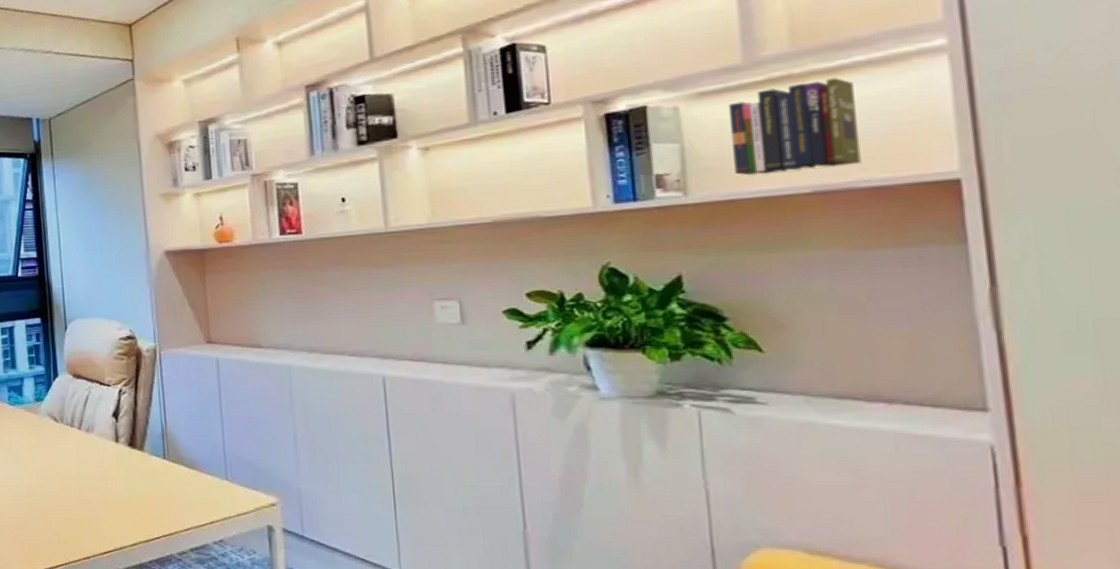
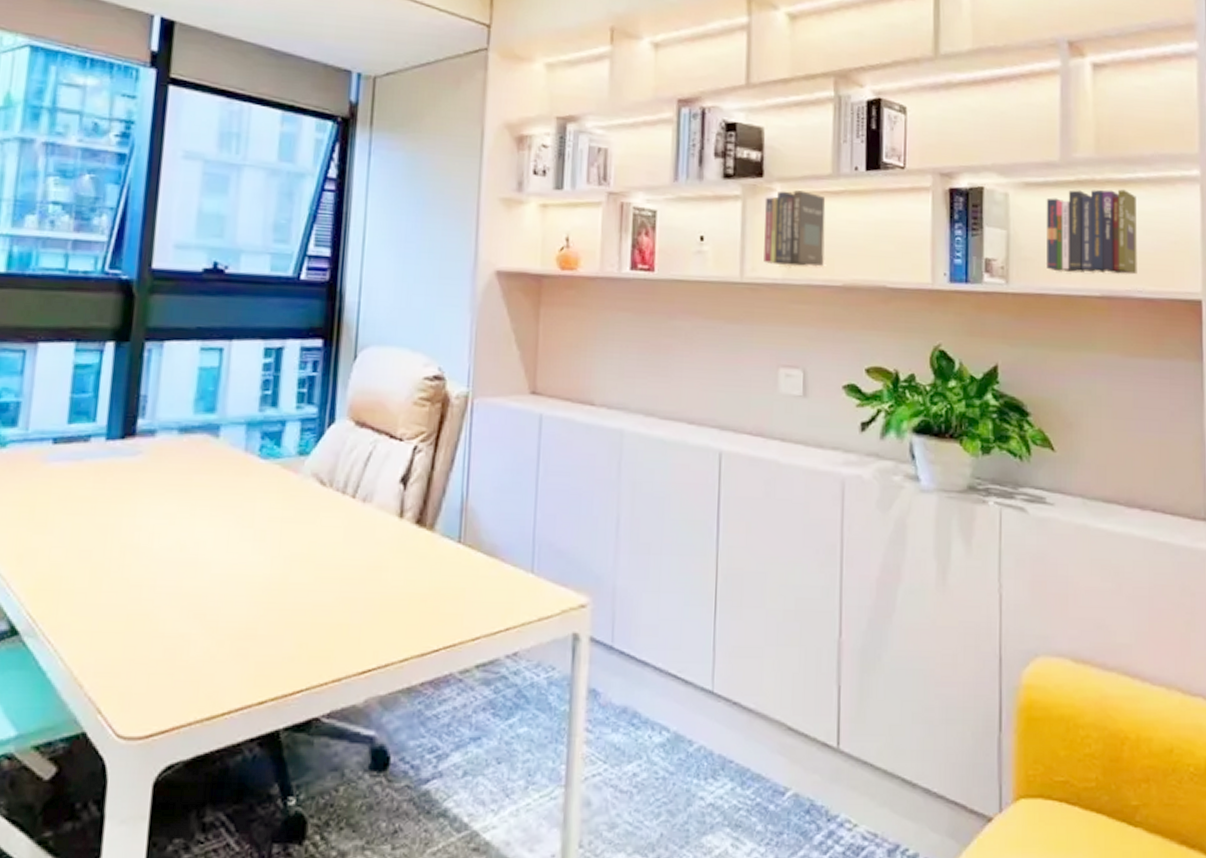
books: none [401,143,470,213] -> present [764,190,826,267]

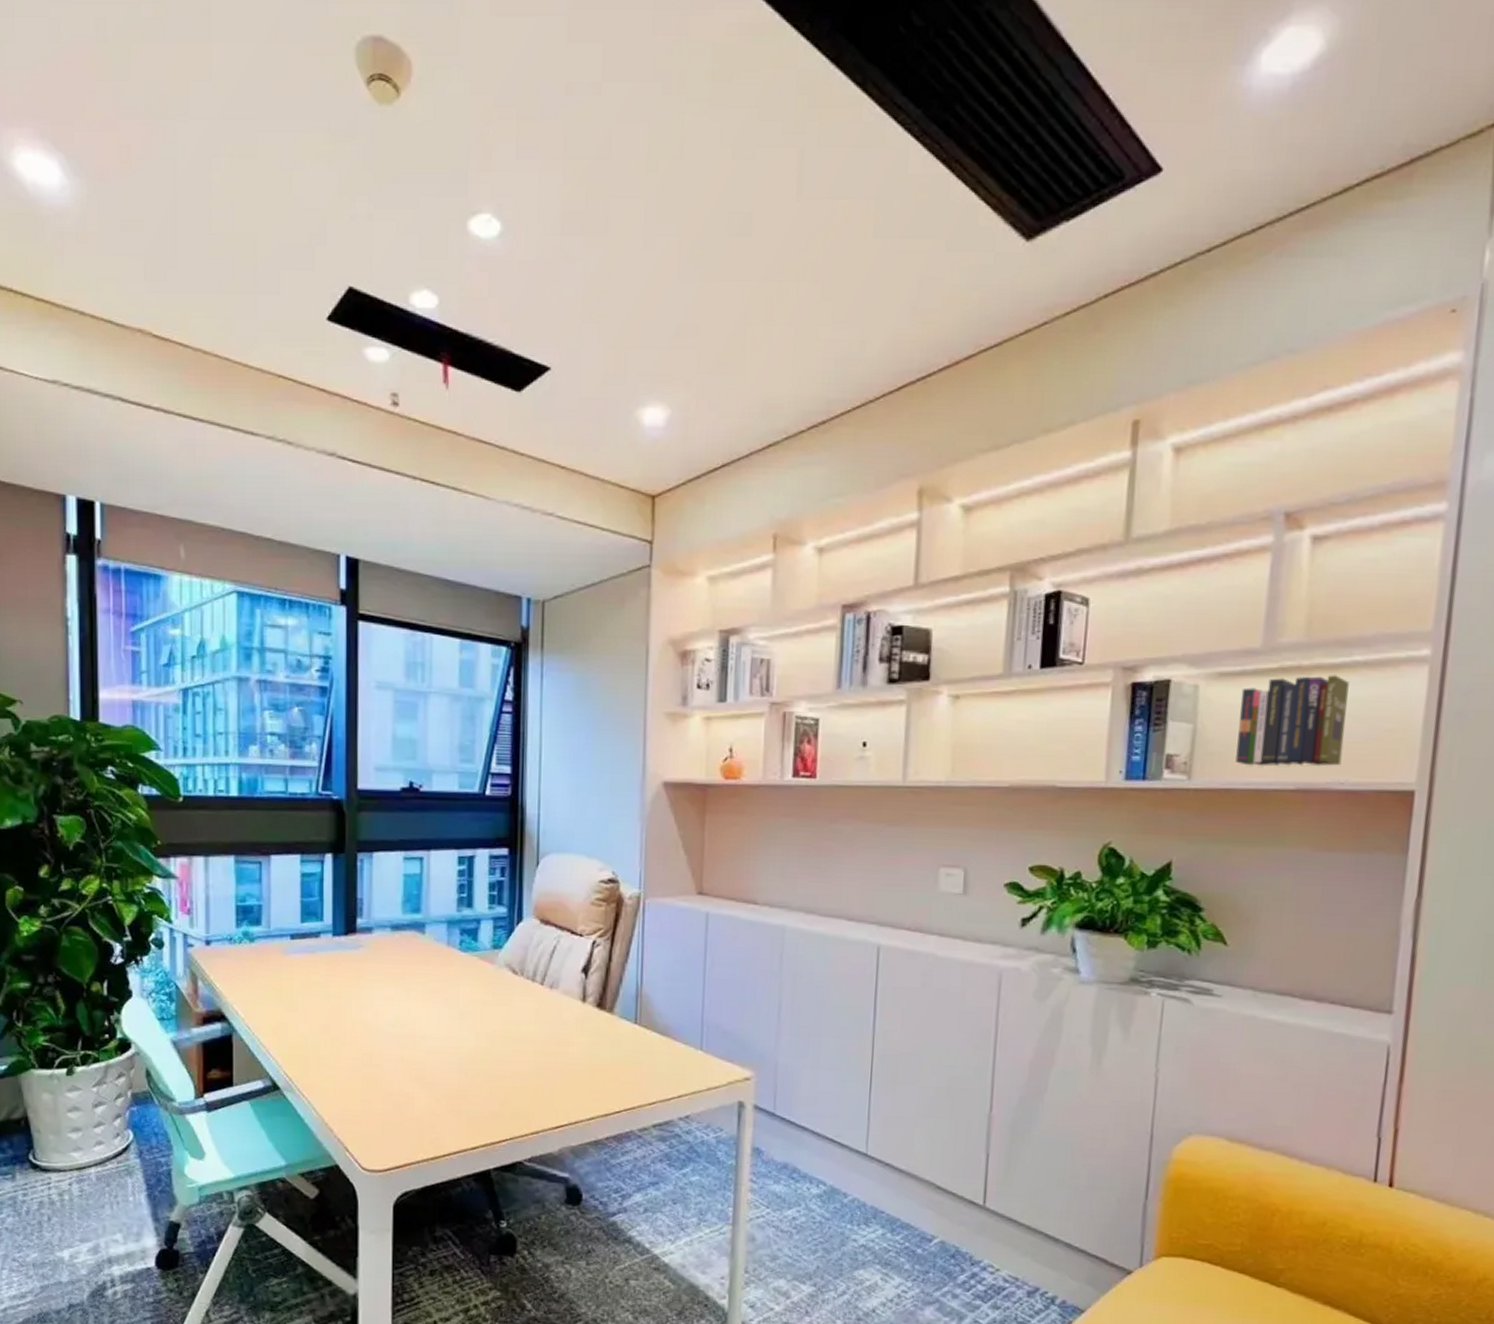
books: present [764,190,826,267] -> none [927,692,995,769]

